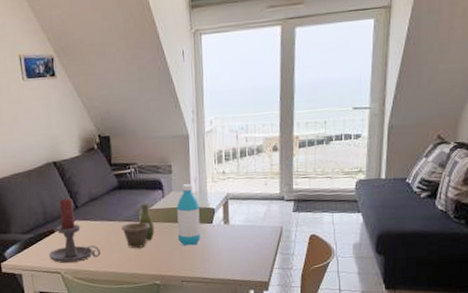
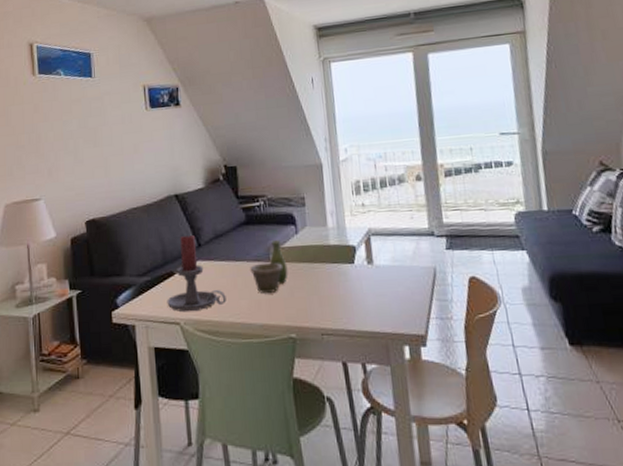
water bottle: present [177,184,201,246] -> none [312,218,342,291]

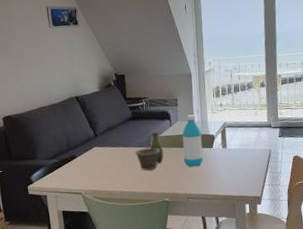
candle holder: present [167,235,227,312] -> none [71,128,117,185]
water bottle: none [312,218,342,291] -> present [182,114,203,168]

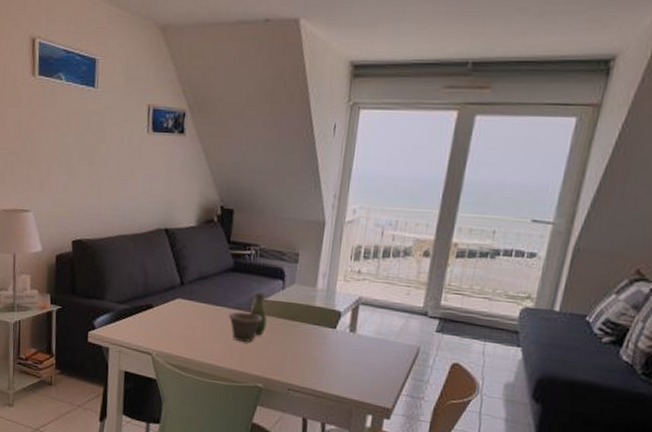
water bottle: present [182,114,203,168] -> none [291,278,324,351]

